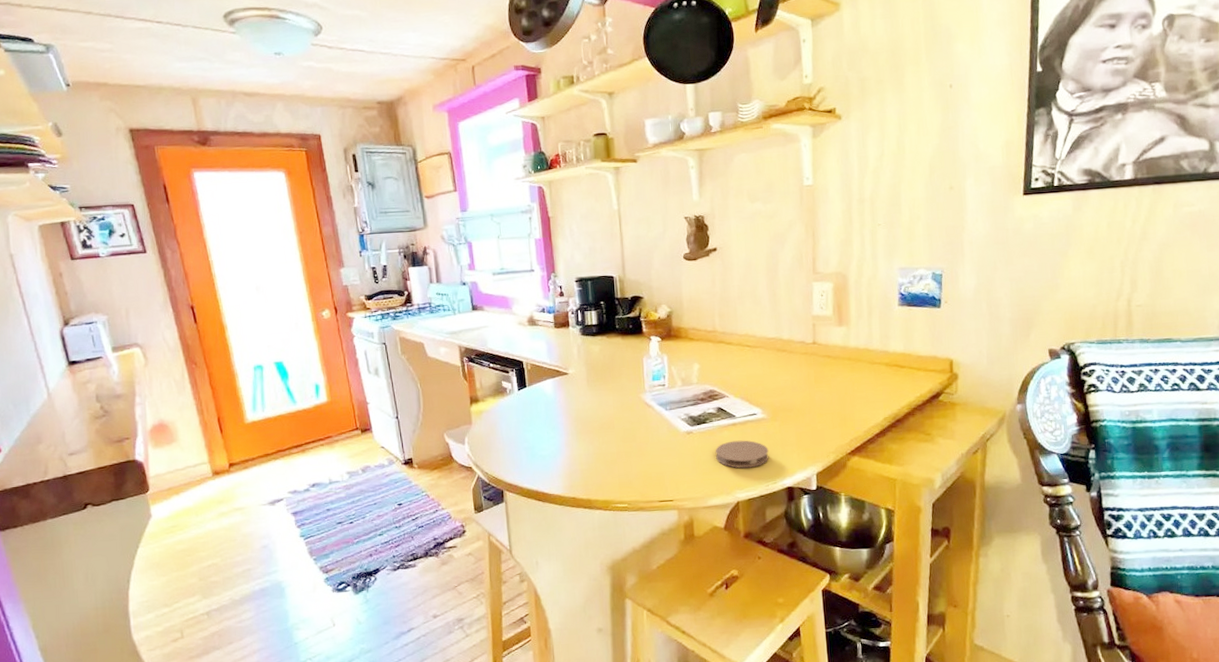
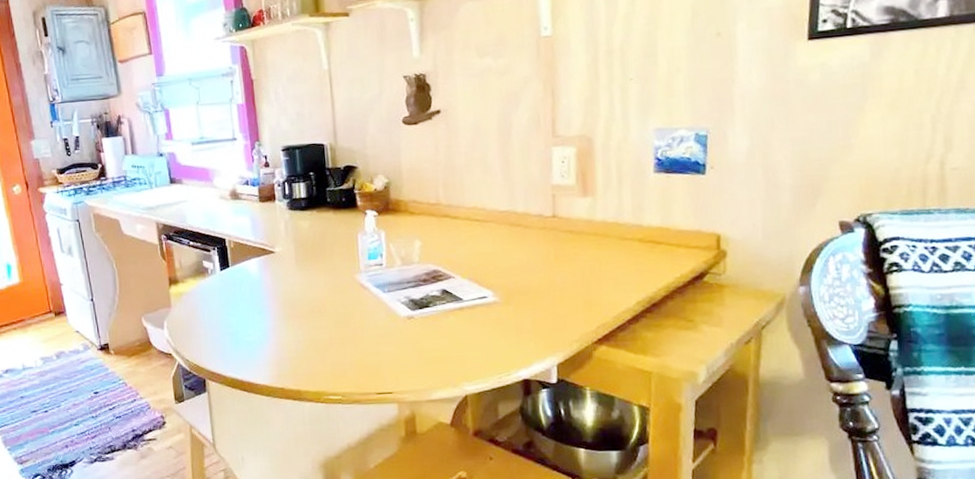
coaster: present [716,440,769,469] -> none [440,326,502,358]

